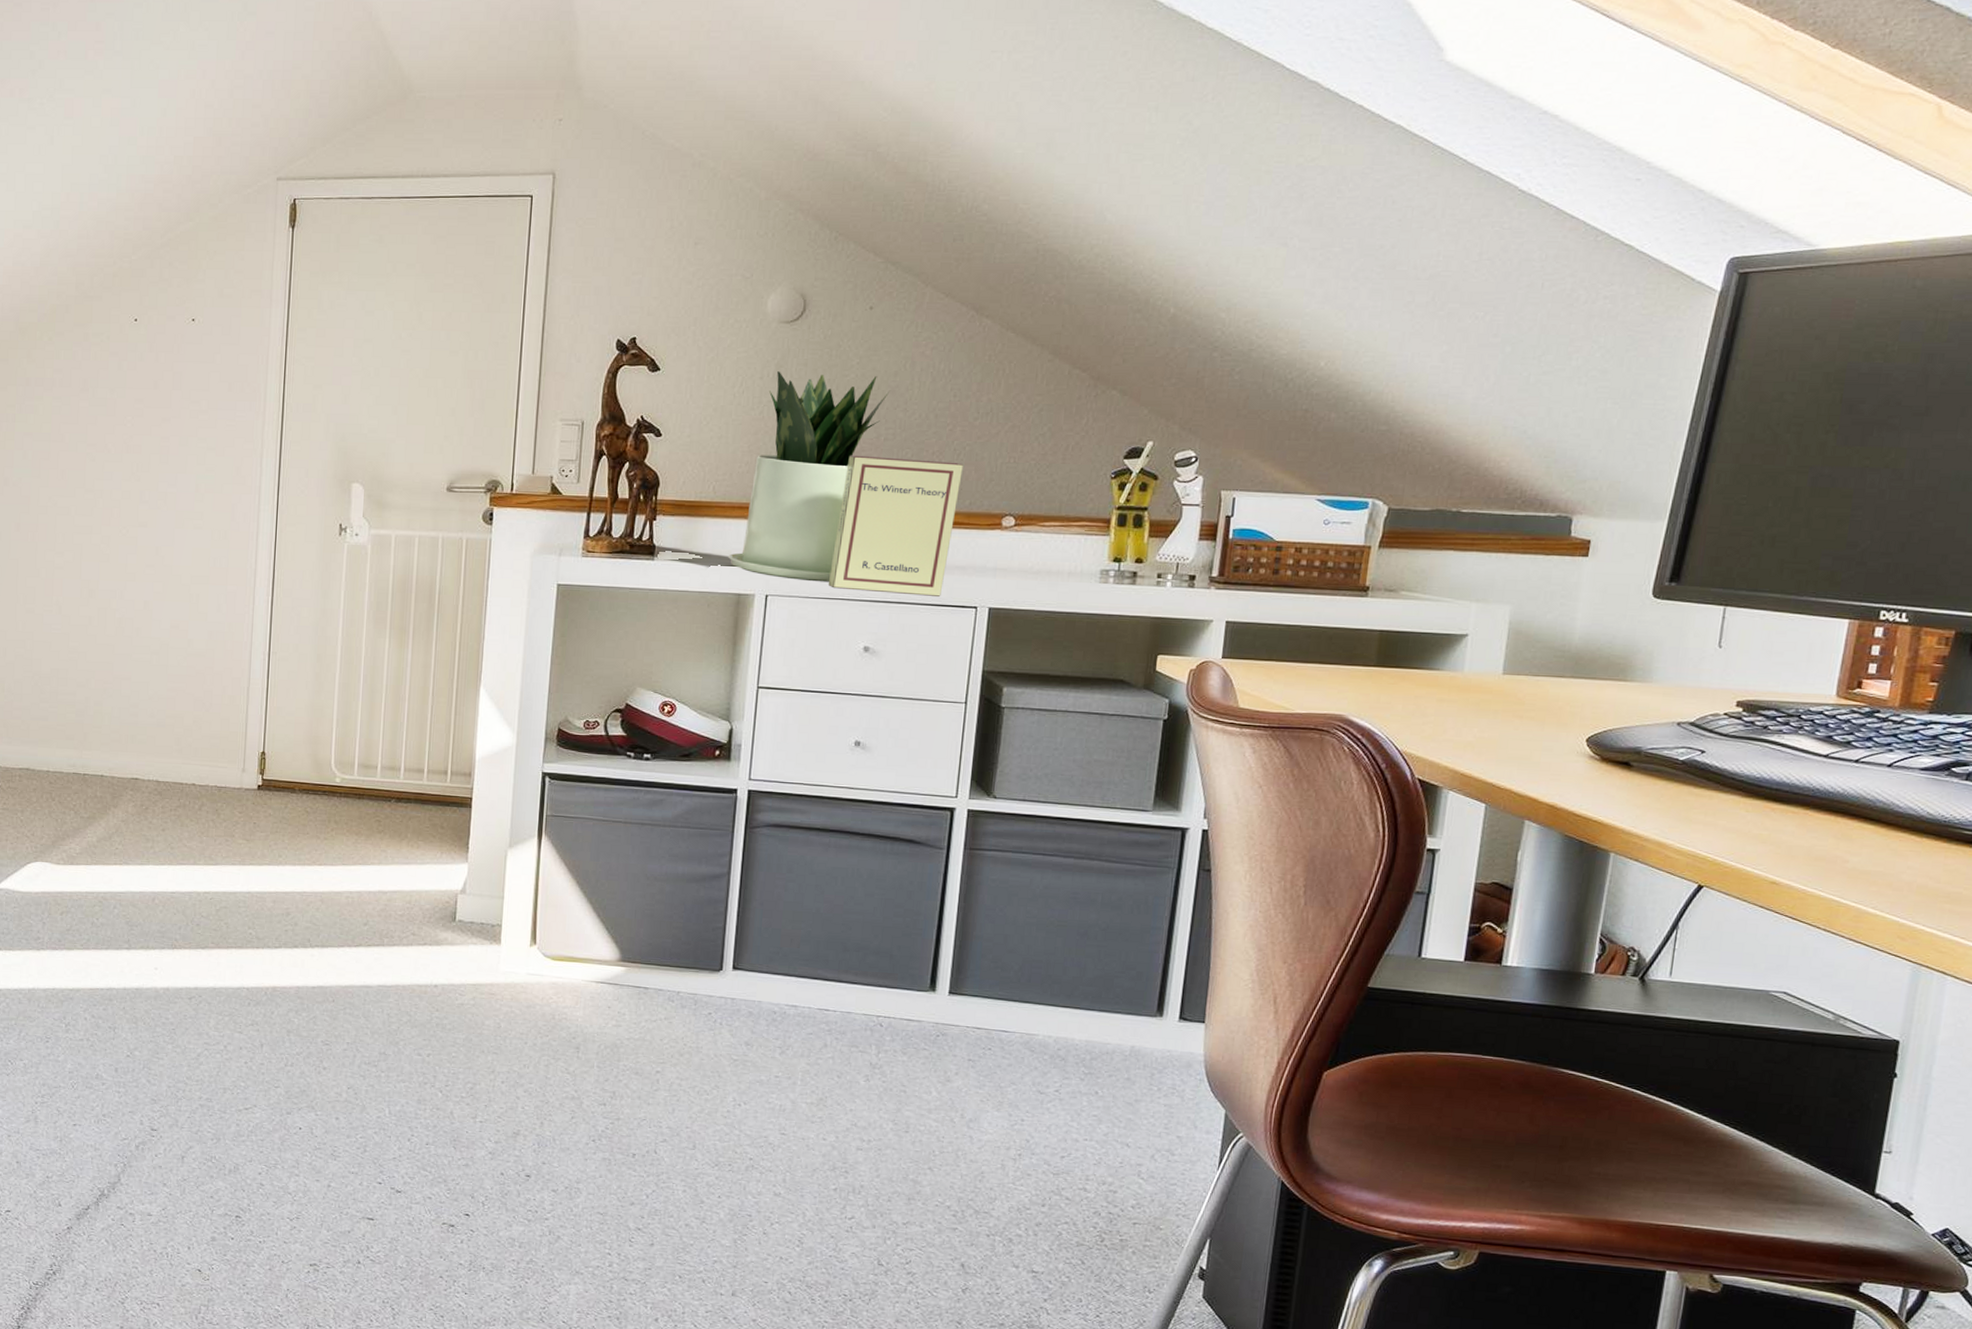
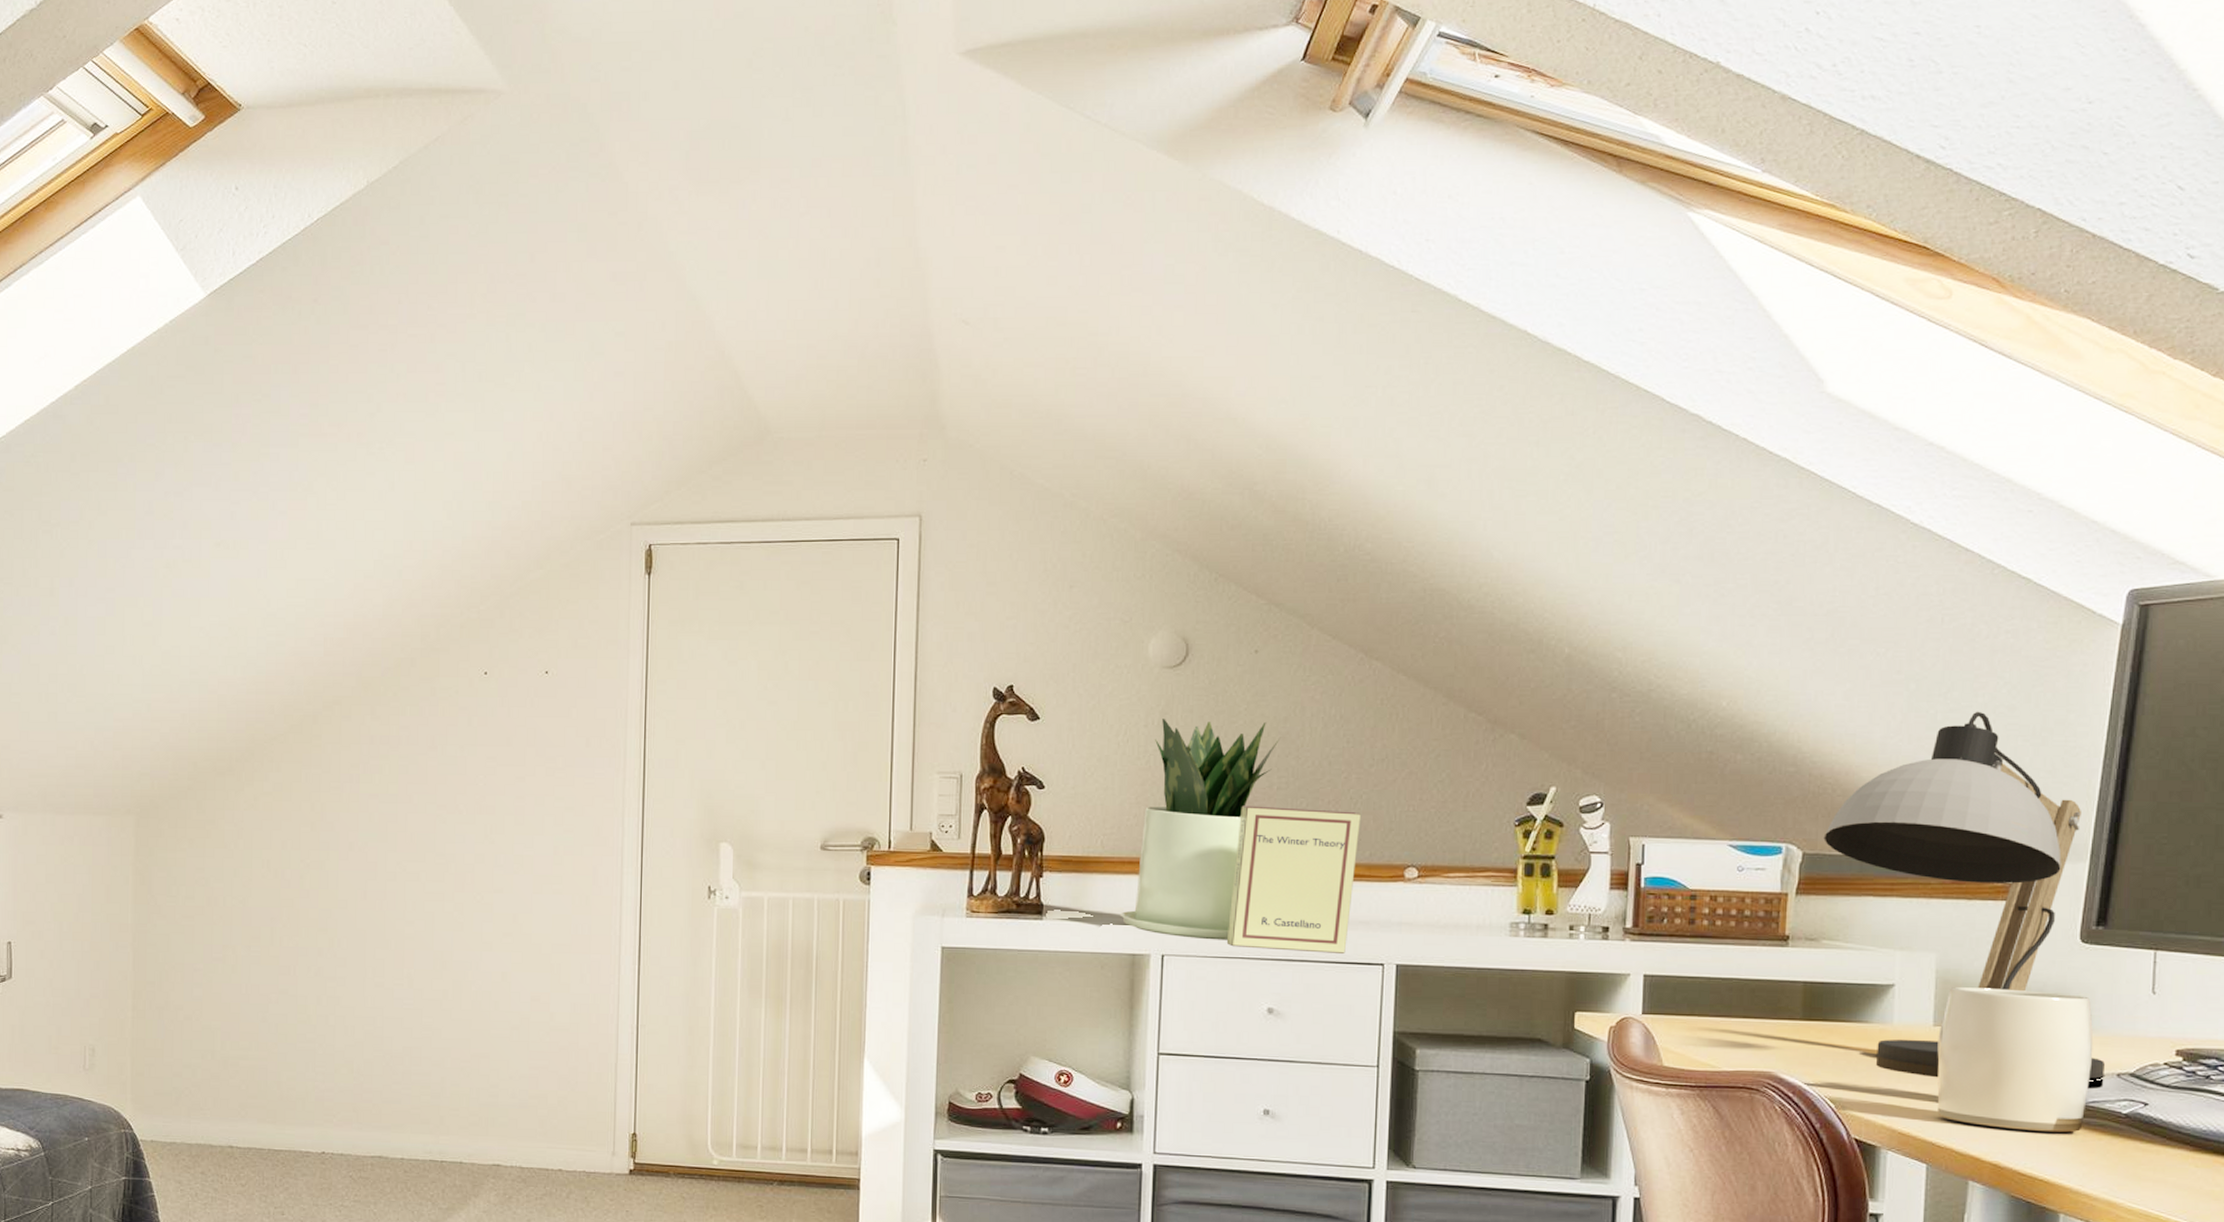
desk lamp: none [1409,374,1666,737] -> present [1823,711,2105,1090]
mug: none [1500,638,1658,777] -> present [1937,987,2094,1133]

